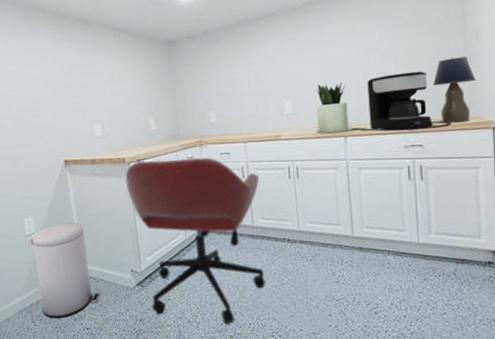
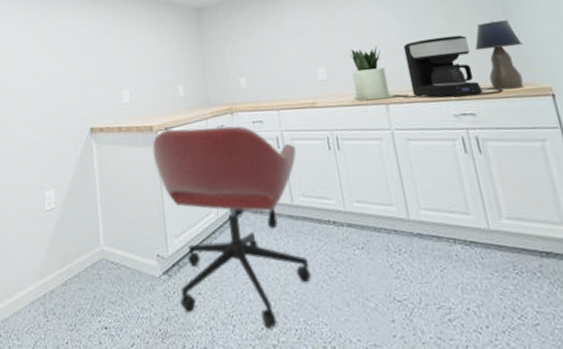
pedal bin: present [27,222,102,319] -> none [47,197,124,314]

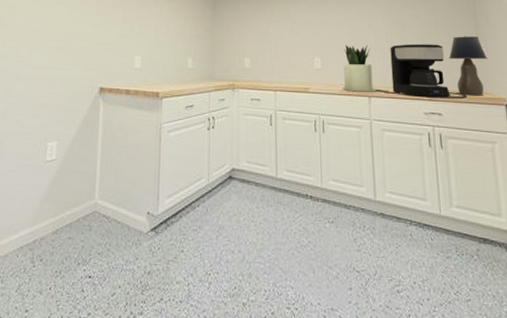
office chair: present [152,125,311,329] -> none [156,98,286,288]

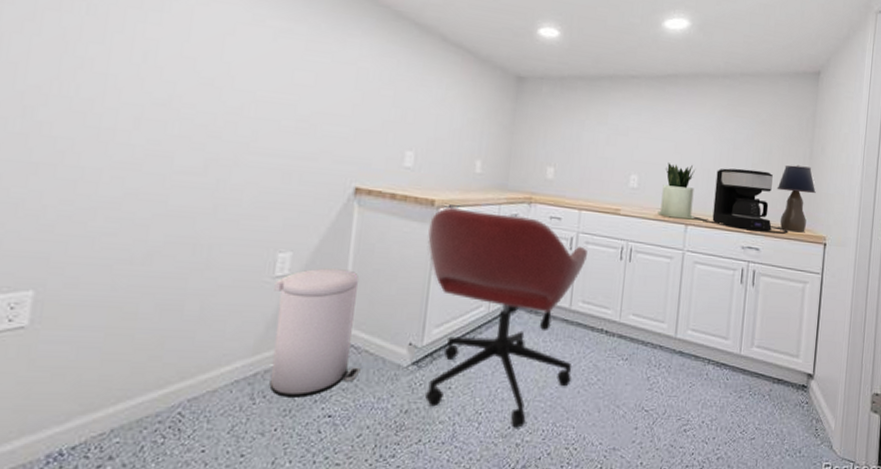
pedal bin: none [45,153,113,261] -> present [269,268,362,398]
office chair: none [156,98,286,288] -> present [425,207,587,428]

